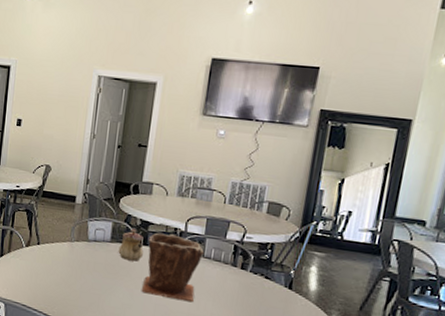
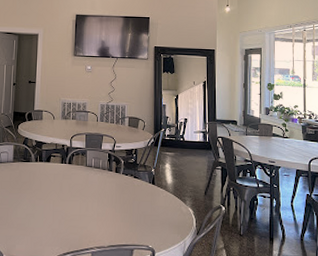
teapot: present [118,229,144,261] -> none [20,149,40,176]
plant pot: present [141,232,205,301] -> none [41,149,87,204]

